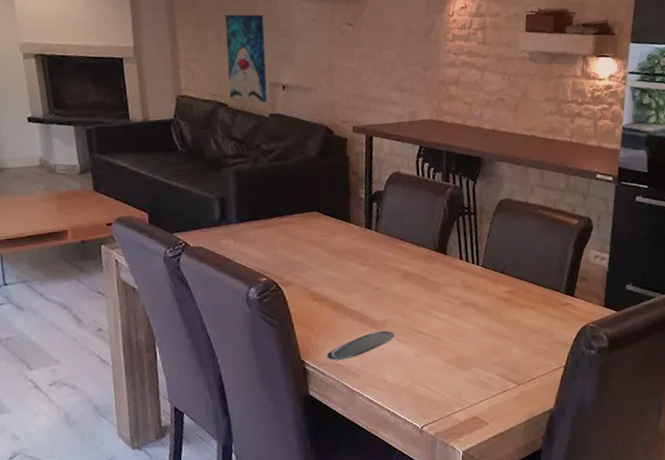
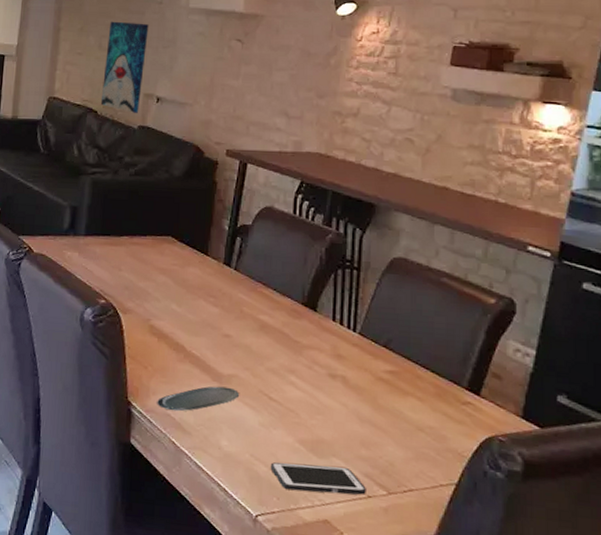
cell phone: none [427,373,502,401] -> present [270,462,366,495]

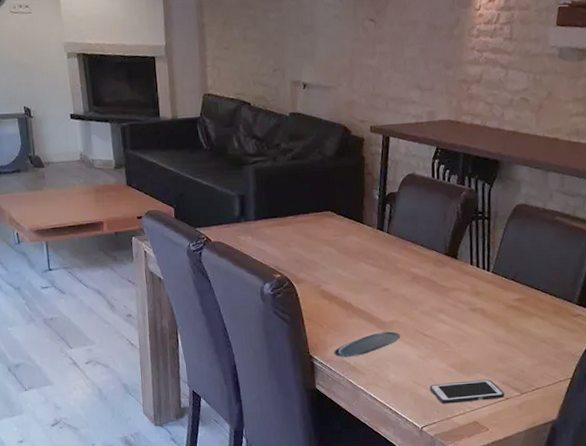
wall art: present [100,21,149,113] -> none [251,11,289,101]

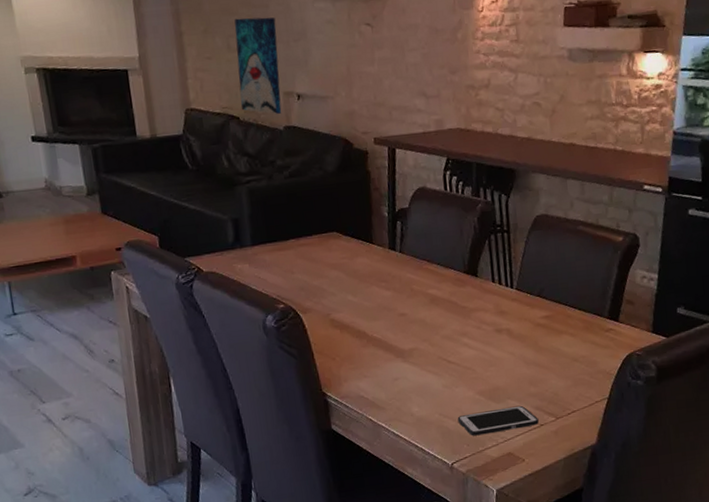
wall art: none [251,11,289,101] -> present [234,17,282,114]
oval tray: present [334,331,401,358] -> none [349,360,422,393]

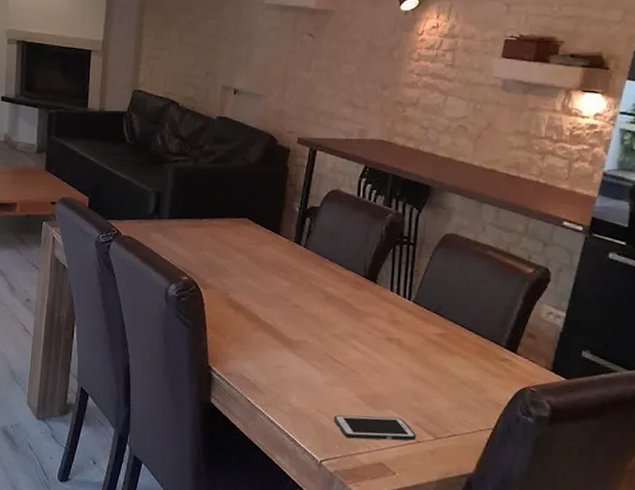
wall art: present [234,17,282,114] -> none [182,17,227,104]

